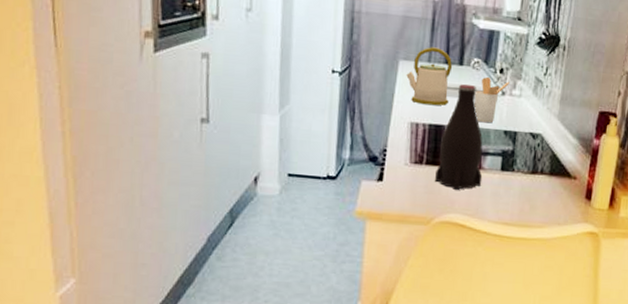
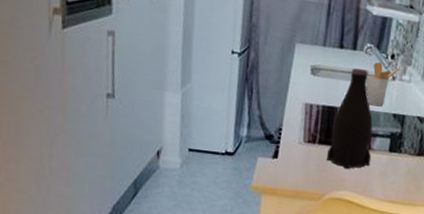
kettle: present [406,47,452,106] -> none [302,31,346,89]

